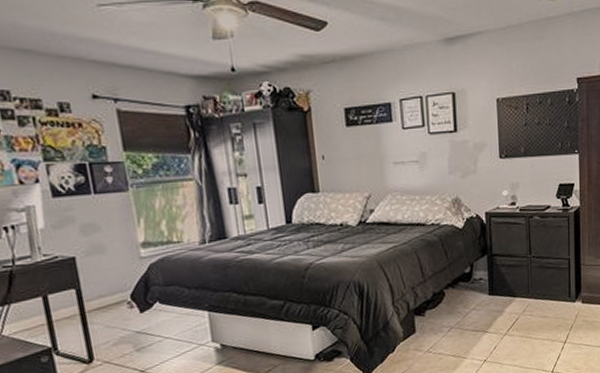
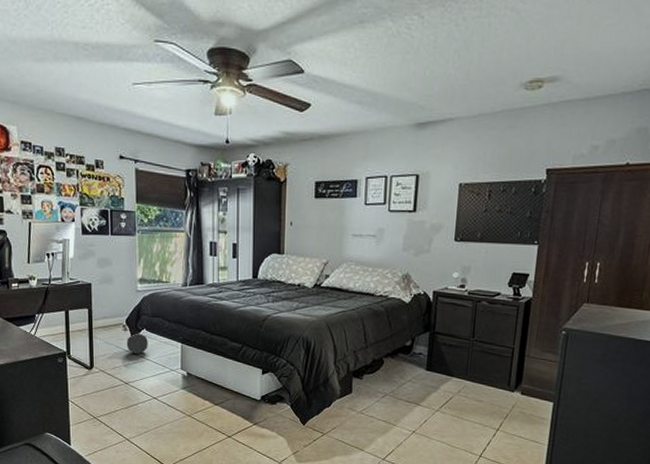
ball: none [134,309,166,334] -> present [126,334,148,354]

